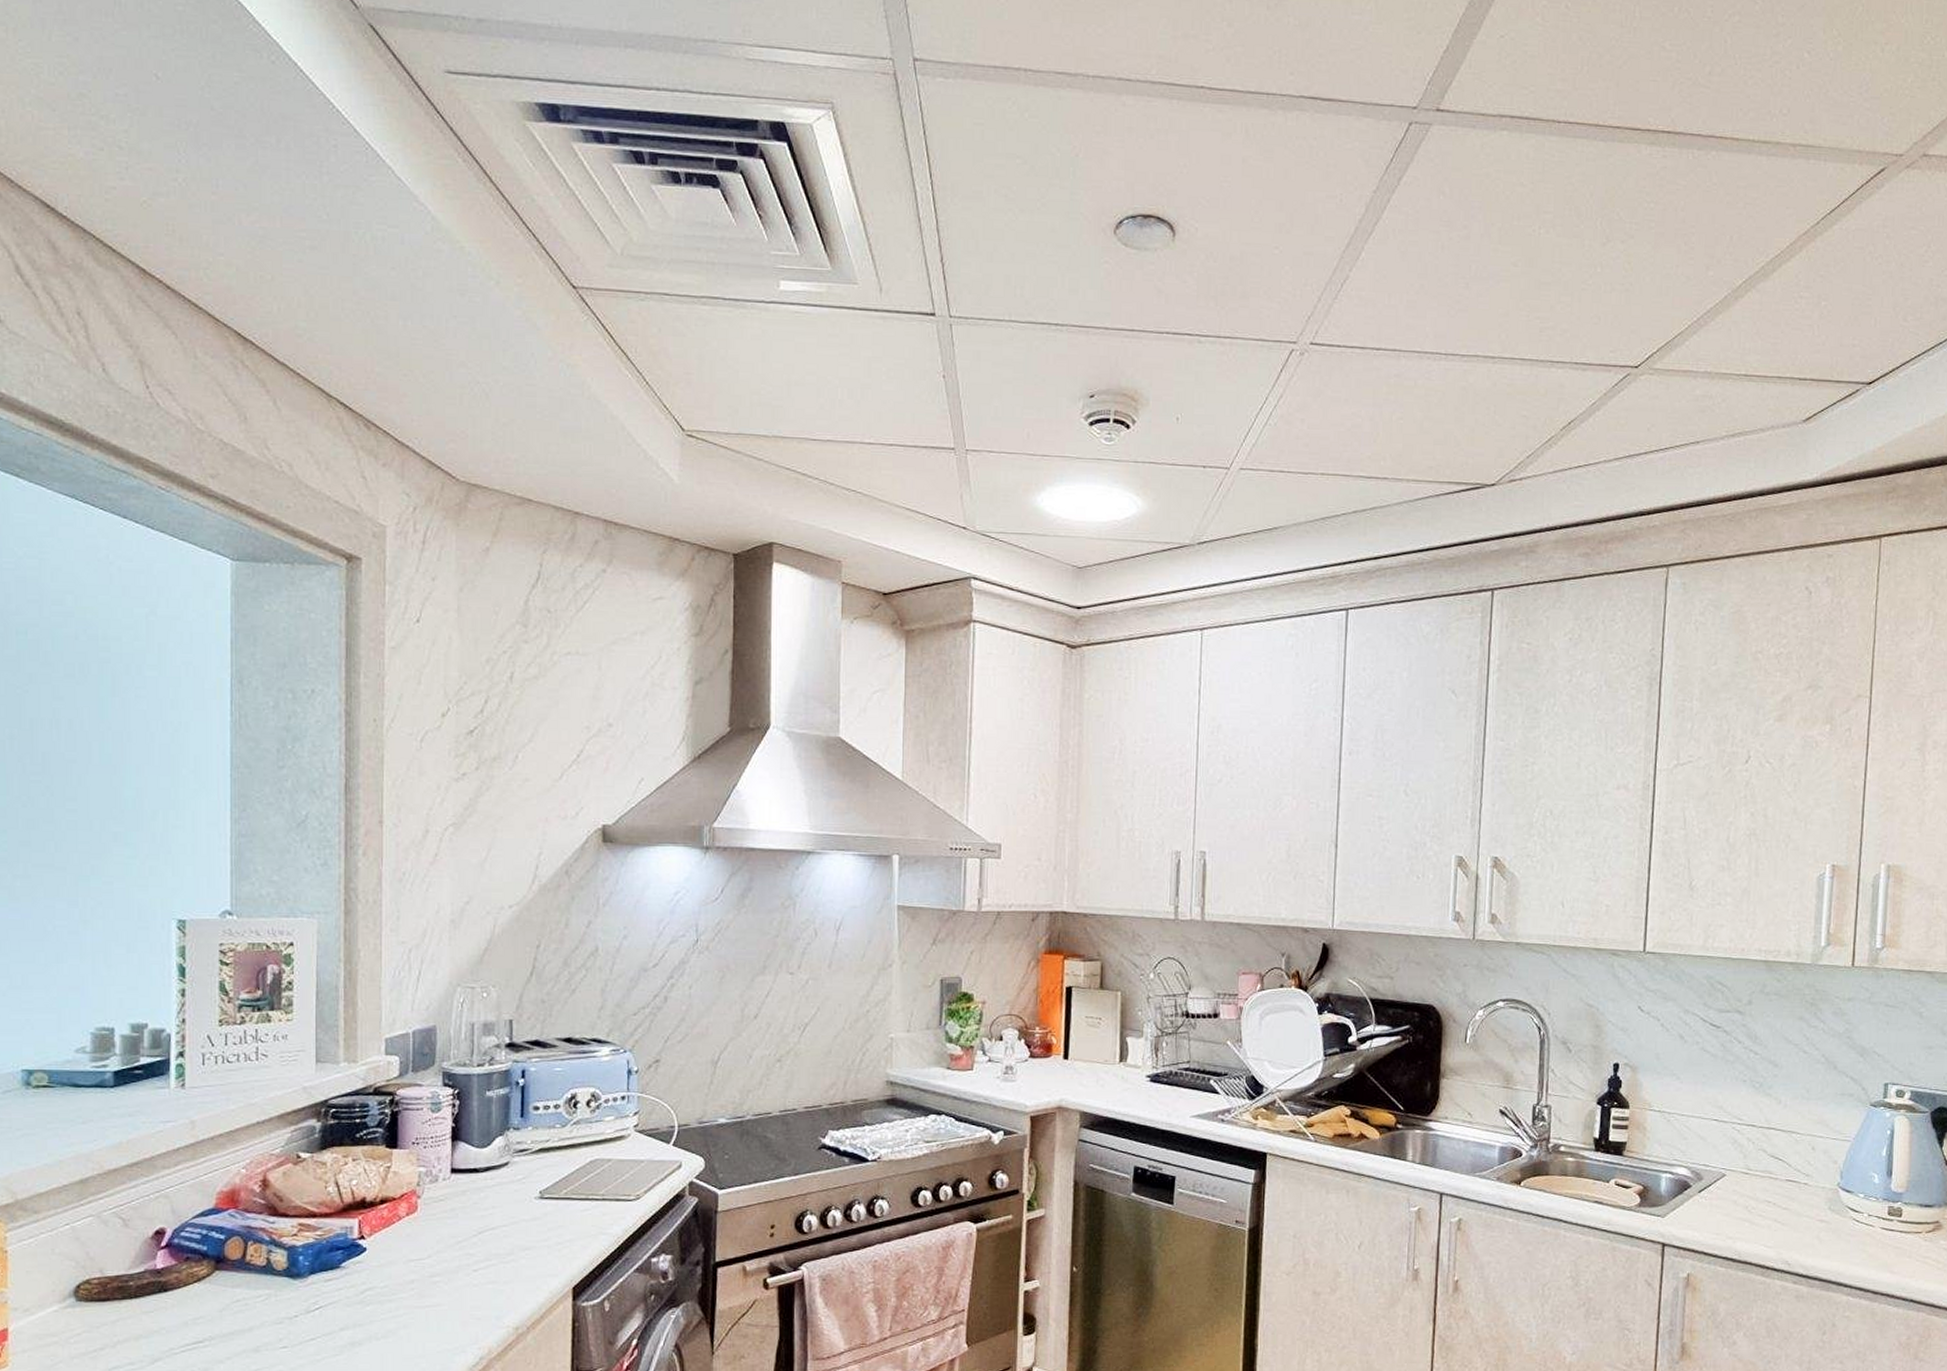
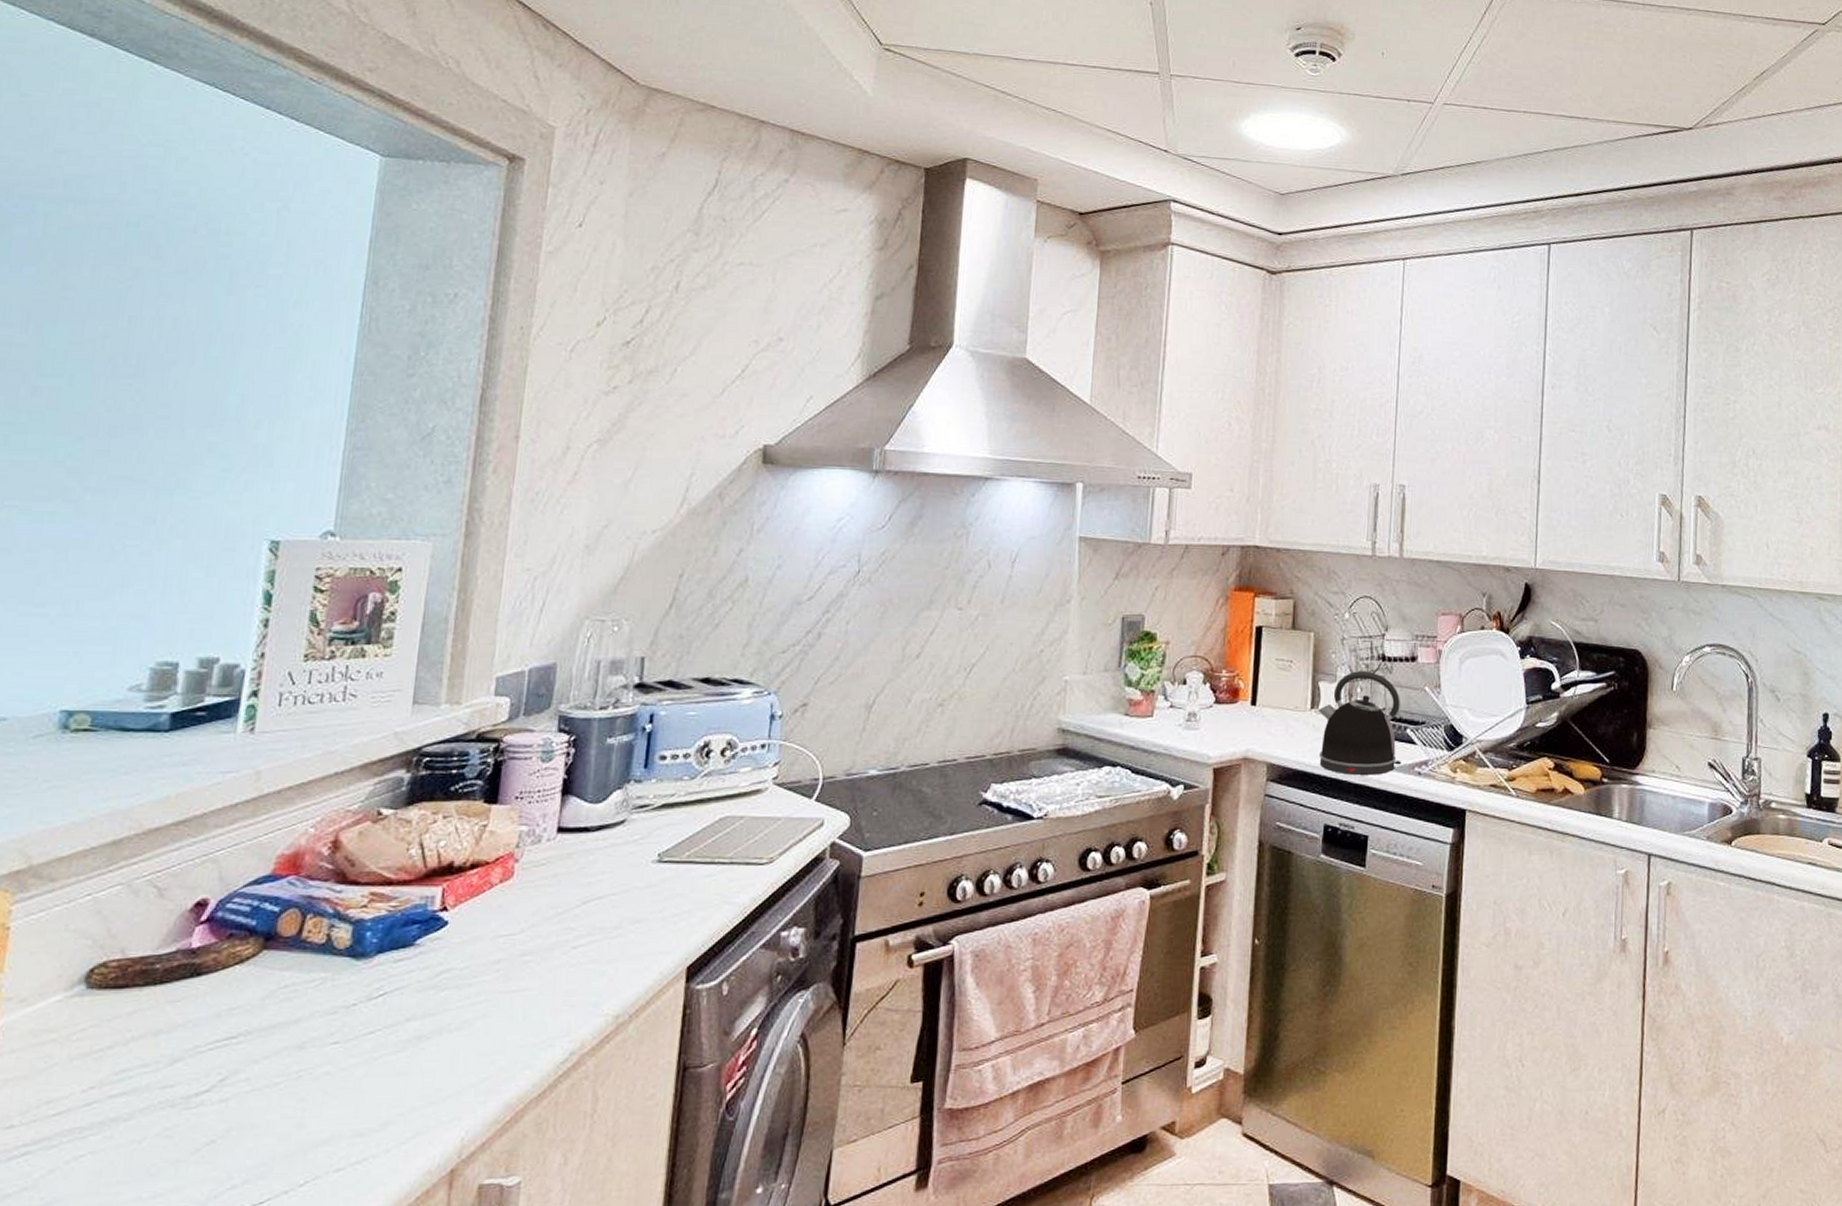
kettle: none [1127,1027,1206,1122] -> present [1319,671,1402,775]

